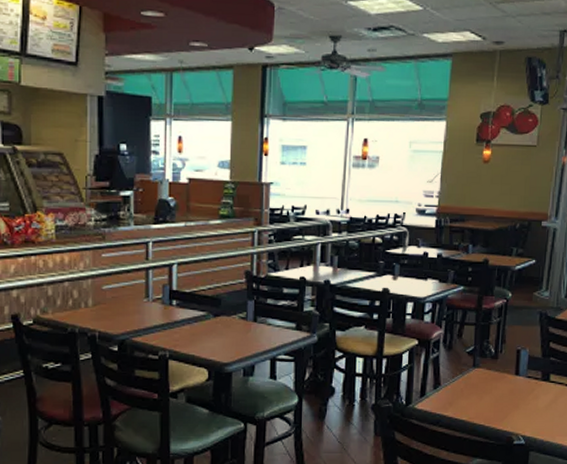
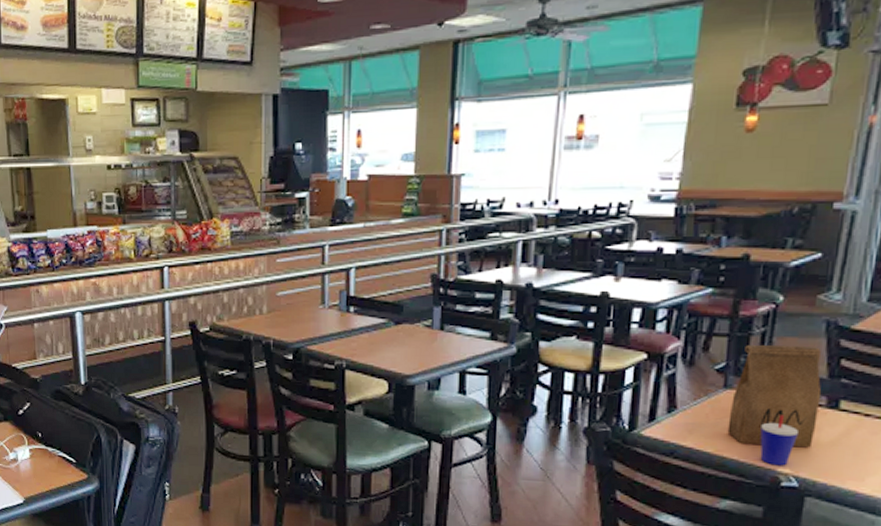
paper bag: none [476,331,538,413] -> present [727,344,822,448]
beverage cup: none [498,387,524,428] -> present [760,415,798,466]

